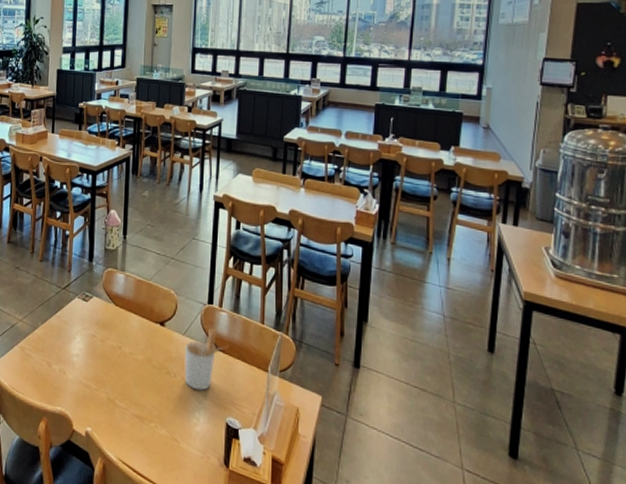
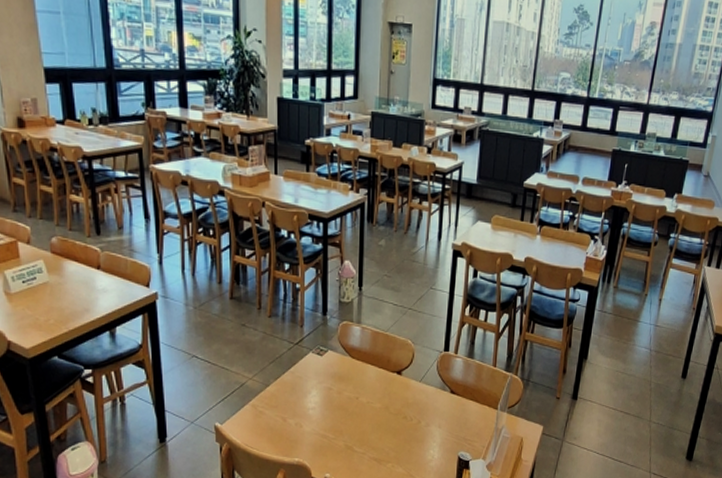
utensil holder: present [184,327,228,391] -> none [420,373,462,431]

